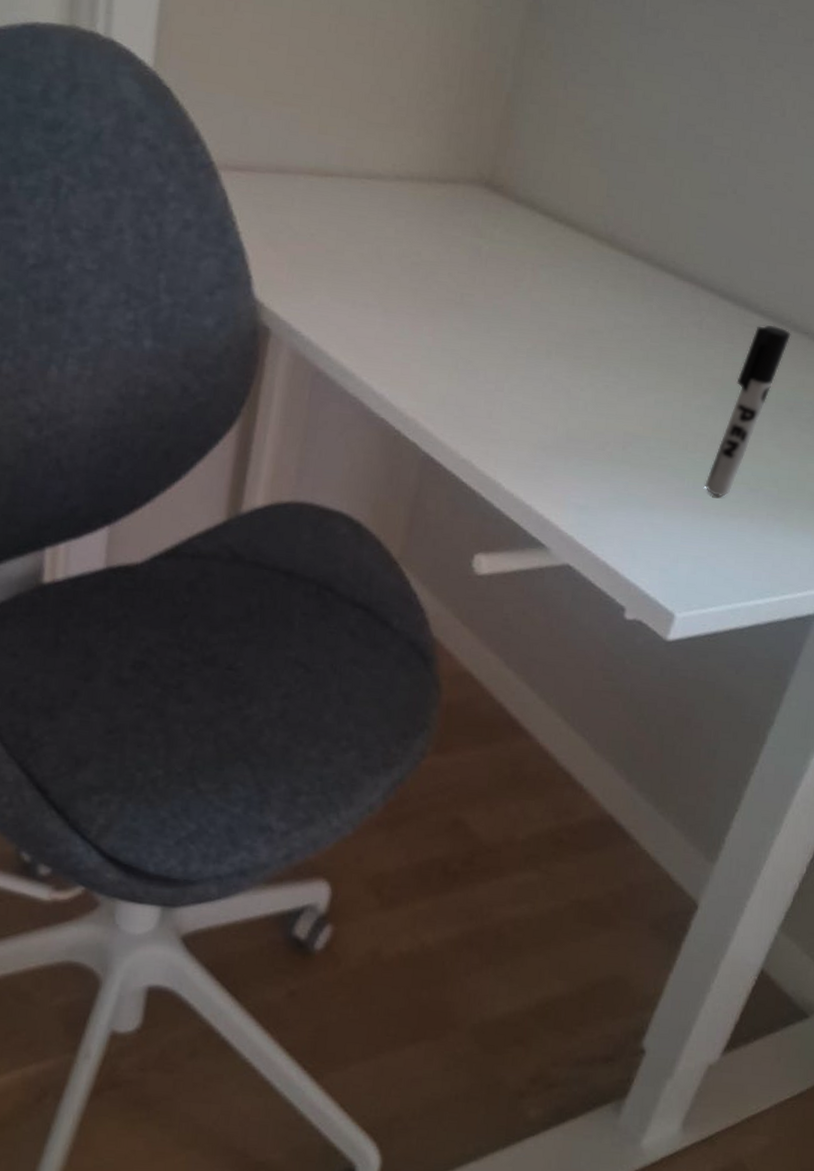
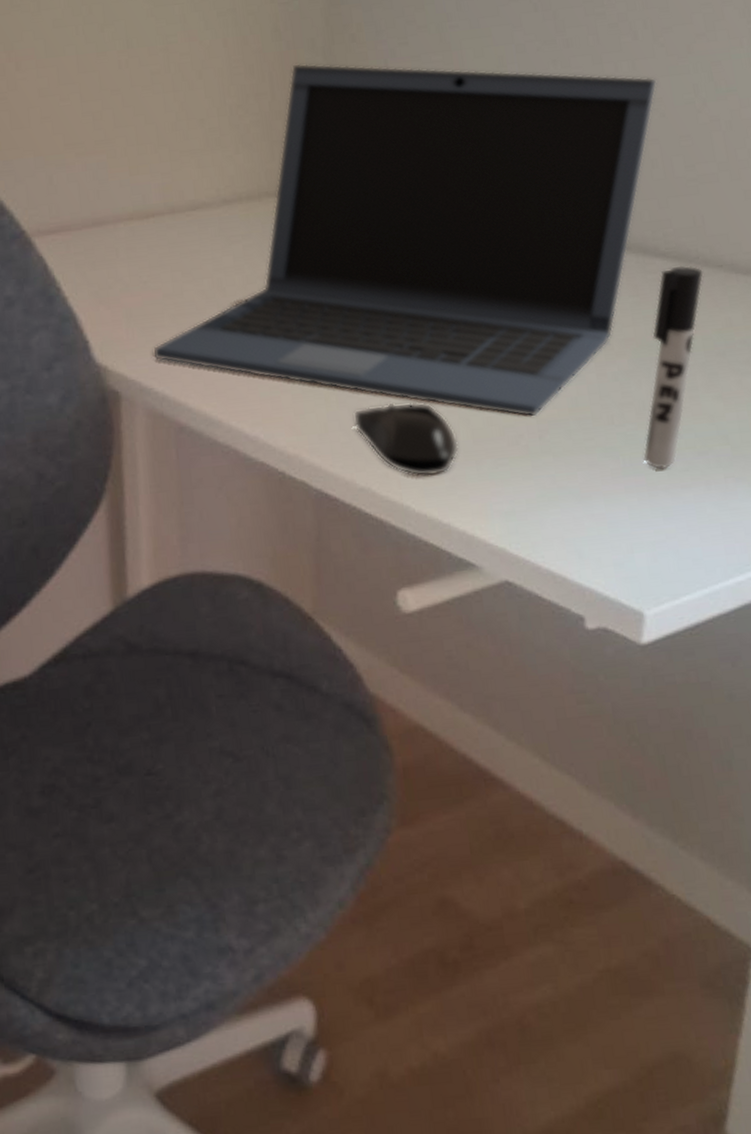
laptop: none [306,67,792,429] -> present [152,63,658,417]
computer mouse: none [468,389,554,462] -> present [352,401,459,477]

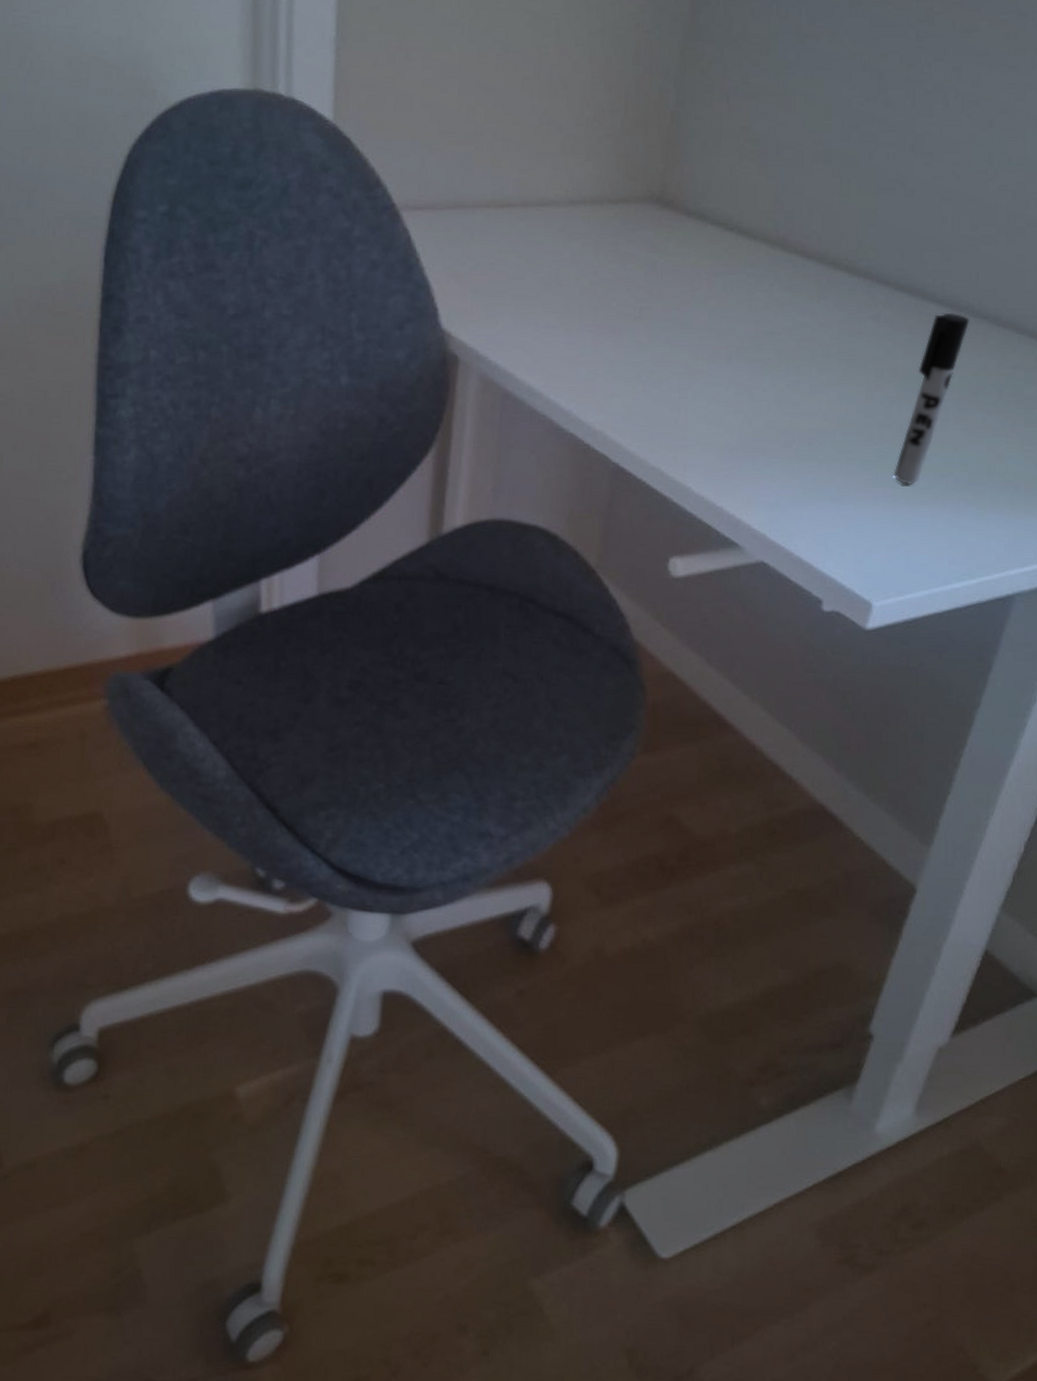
laptop: present [152,63,658,417] -> none [491,88,959,426]
computer mouse: present [352,401,459,477] -> none [654,397,740,465]

